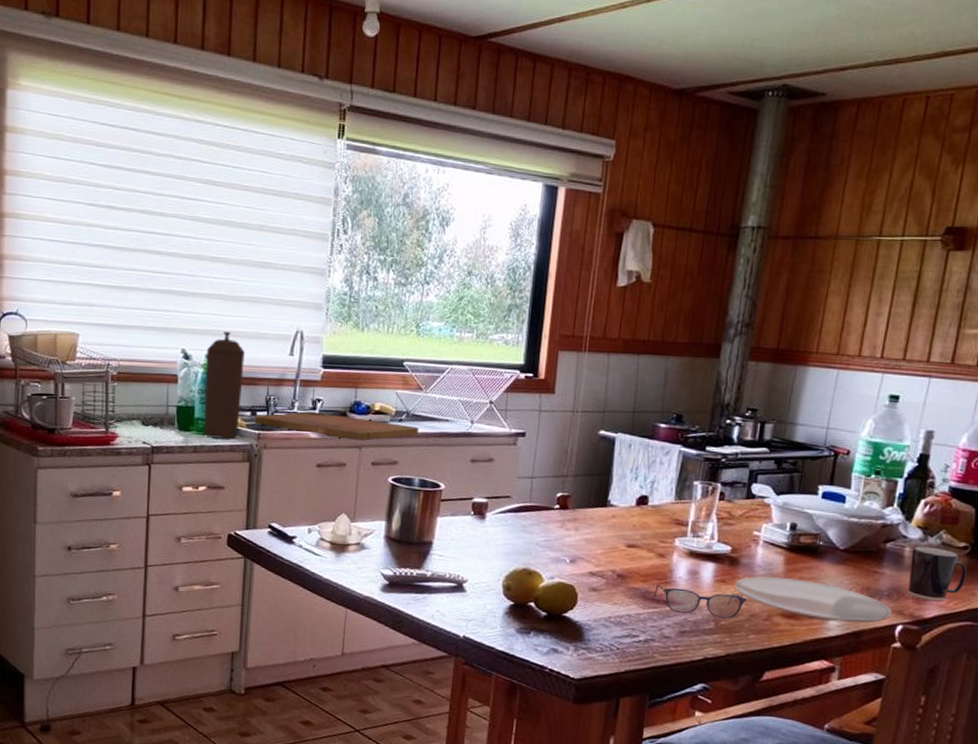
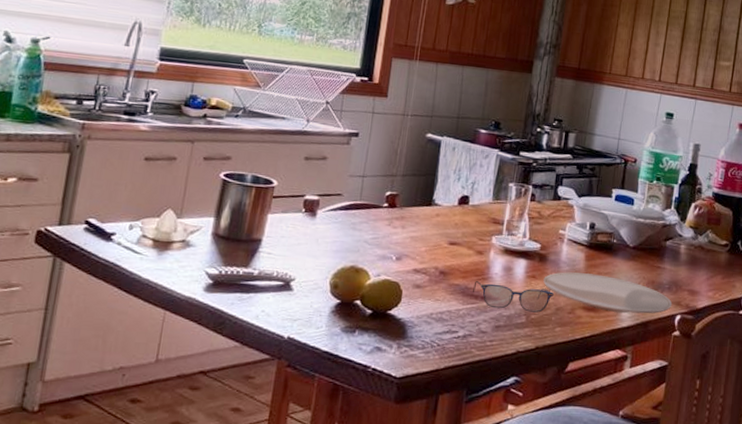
canister: present [204,332,246,439] -> none [20,17,77,128]
cutting board: present [255,412,419,441] -> none [80,103,255,135]
mug: present [908,546,967,602] -> none [684,244,728,293]

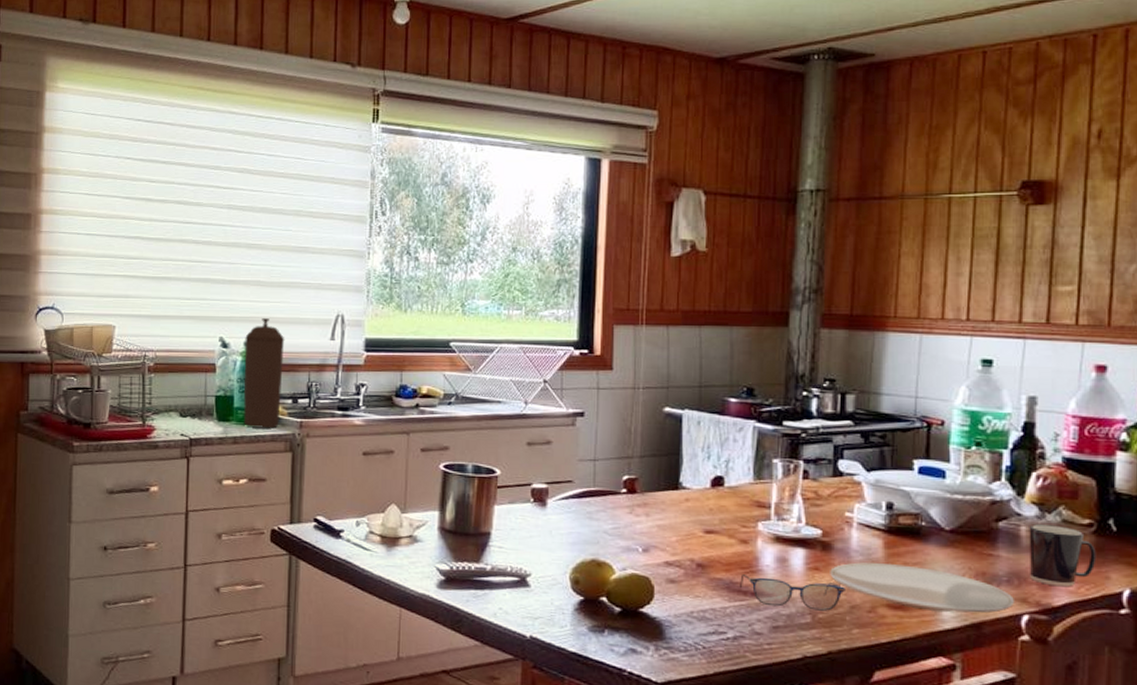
canister: none [20,17,77,128] -> present [244,318,285,429]
mug: none [684,244,728,293] -> present [1030,524,1097,587]

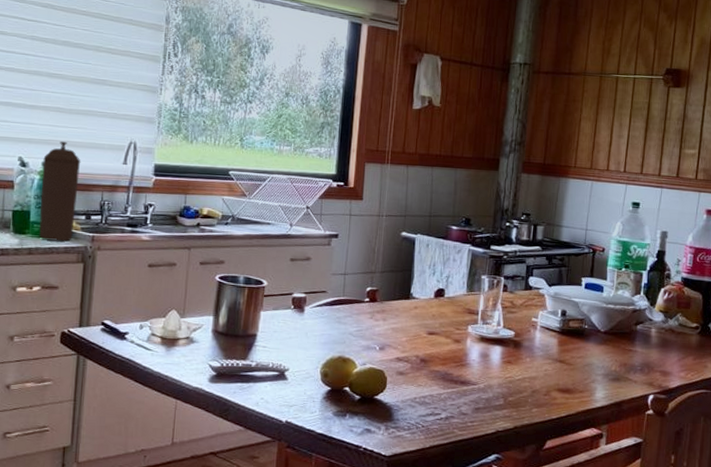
glasses: present [740,575,845,611] -> none [452,367,529,395]
plate: present [830,562,1014,613] -> none [519,357,644,394]
mug: present [1030,524,1097,587] -> none [656,327,700,374]

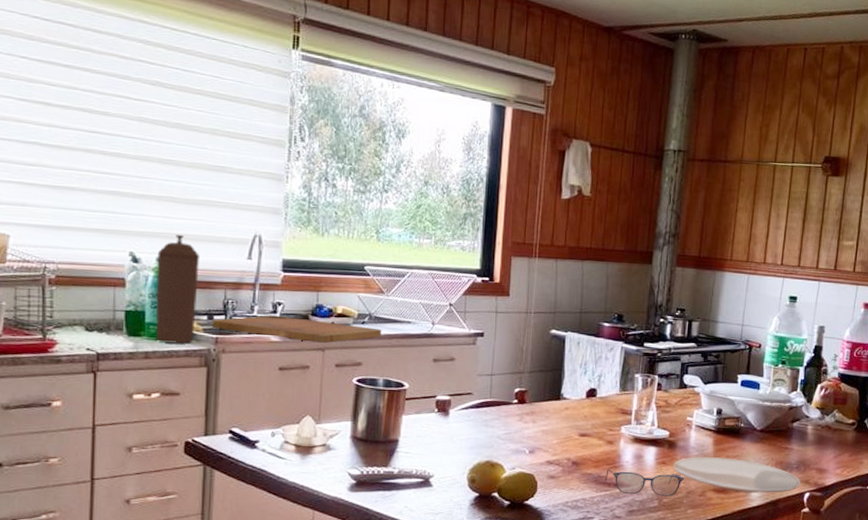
cutting board: none [89,216,244,242] -> present [212,315,382,343]
glasses: none [452,367,529,395] -> present [605,470,684,497]
plate: none [519,357,644,394] -> present [673,457,800,493]

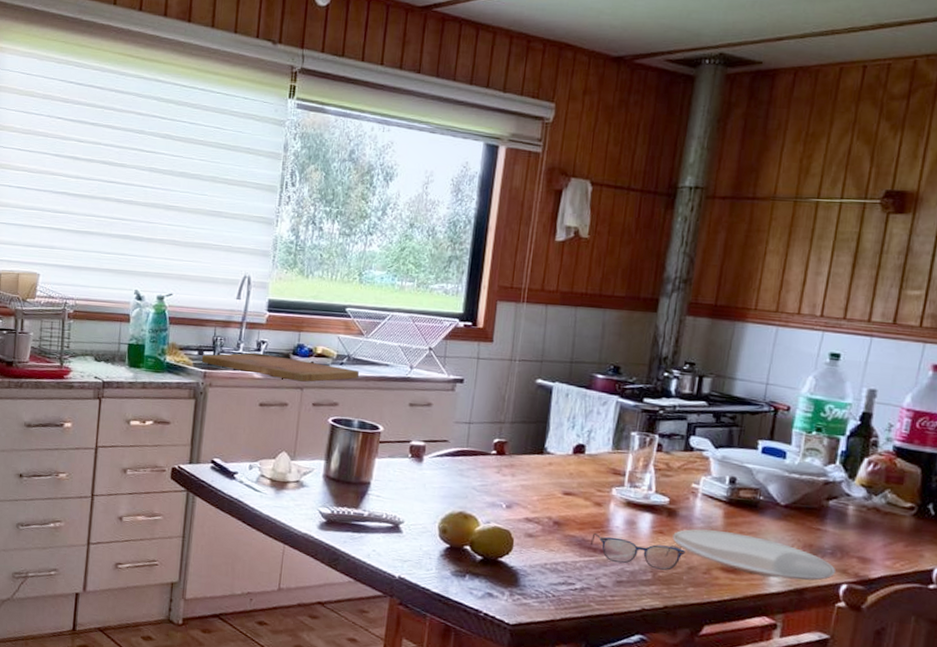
canister: present [156,235,201,344] -> none [153,275,195,377]

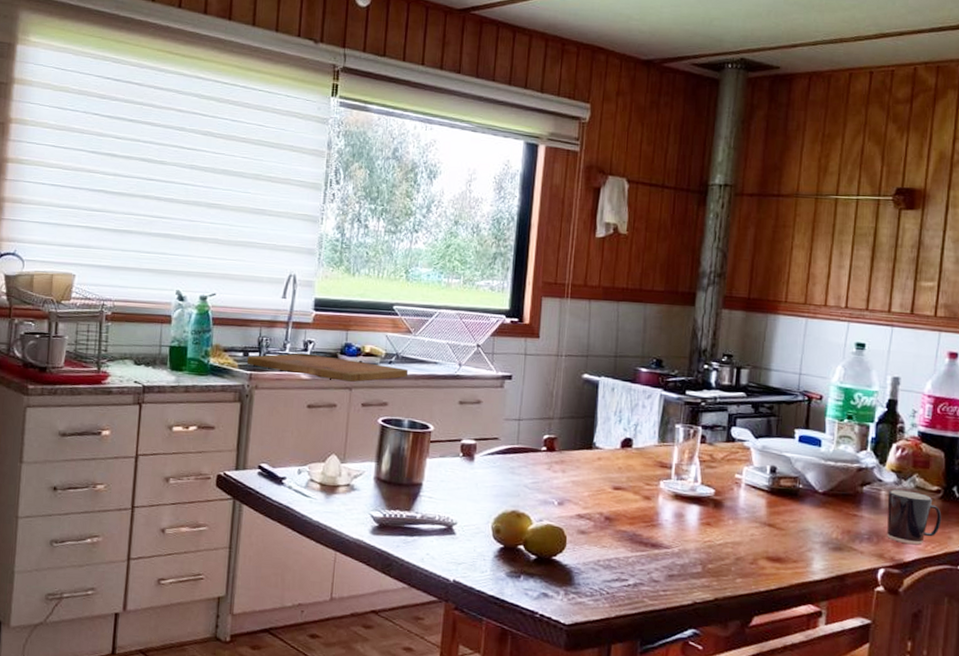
glasses: present [591,533,685,571] -> none [642,528,732,562]
plate: present [672,529,835,581] -> none [719,519,873,567]
mug: none [852,504,914,562] -> present [887,489,942,545]

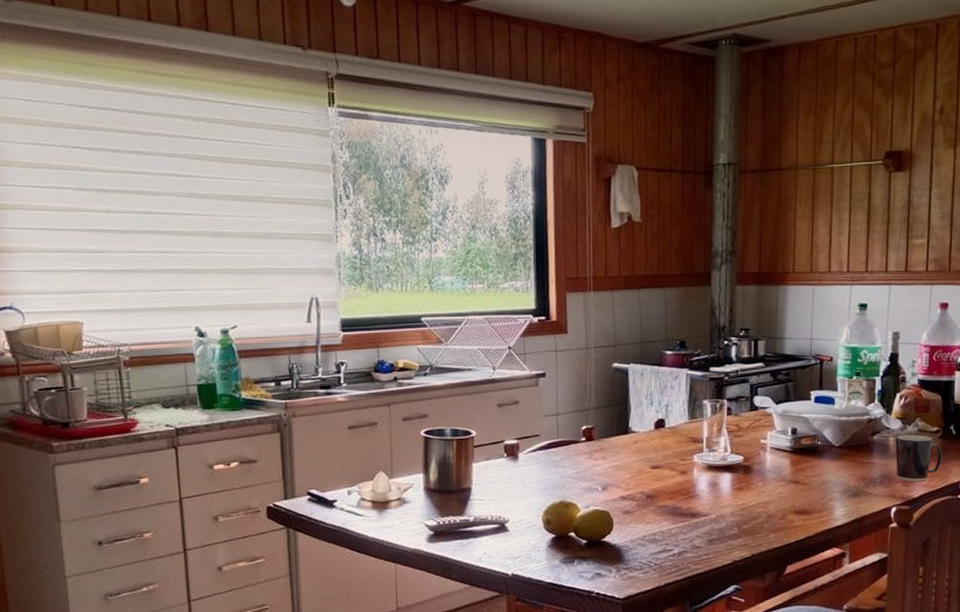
cutting board: present [247,353,409,382] -> none [279,375,445,399]

